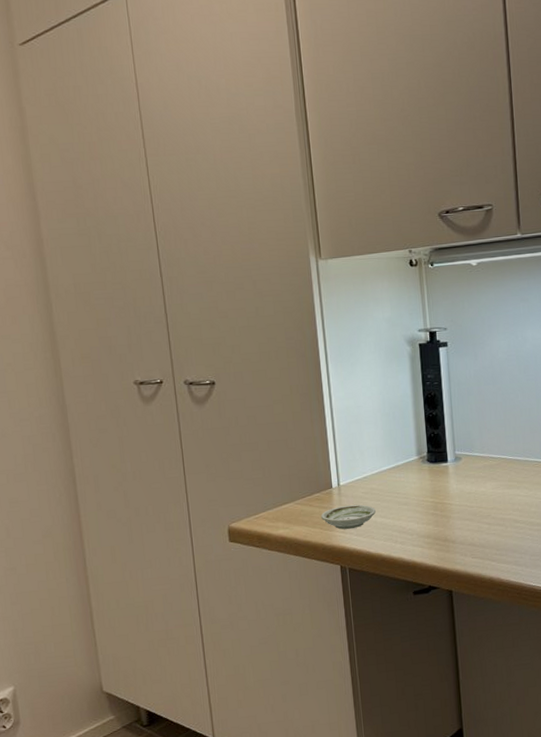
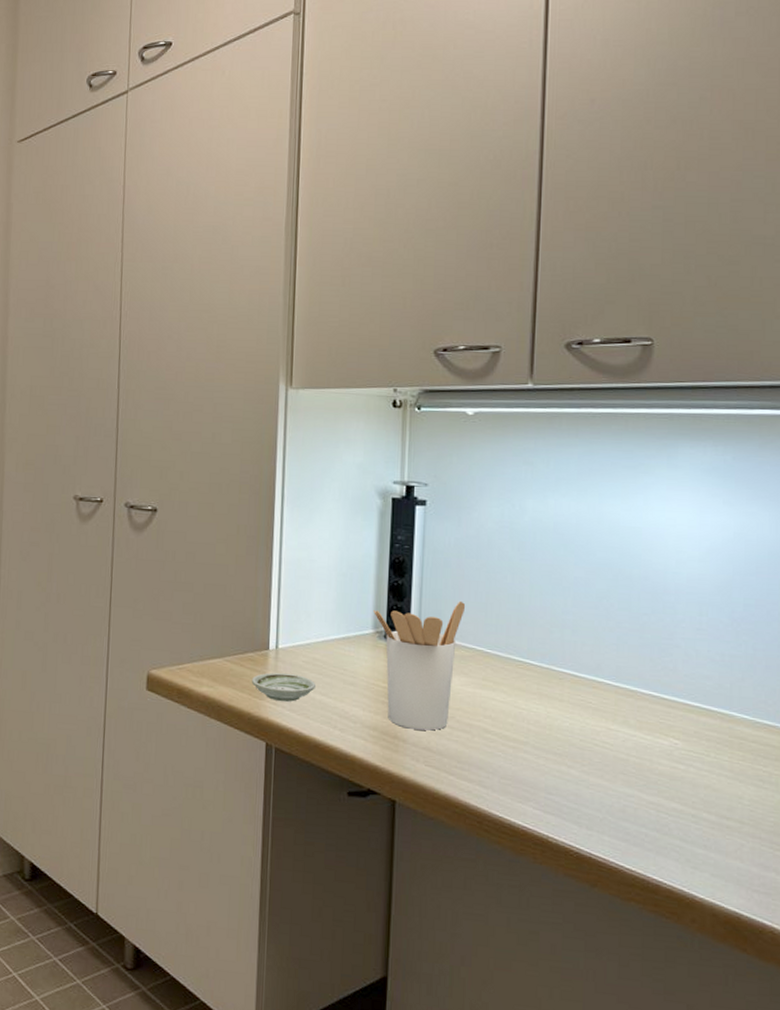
utensil holder: none [416,421,489,531] -> present [374,600,466,731]

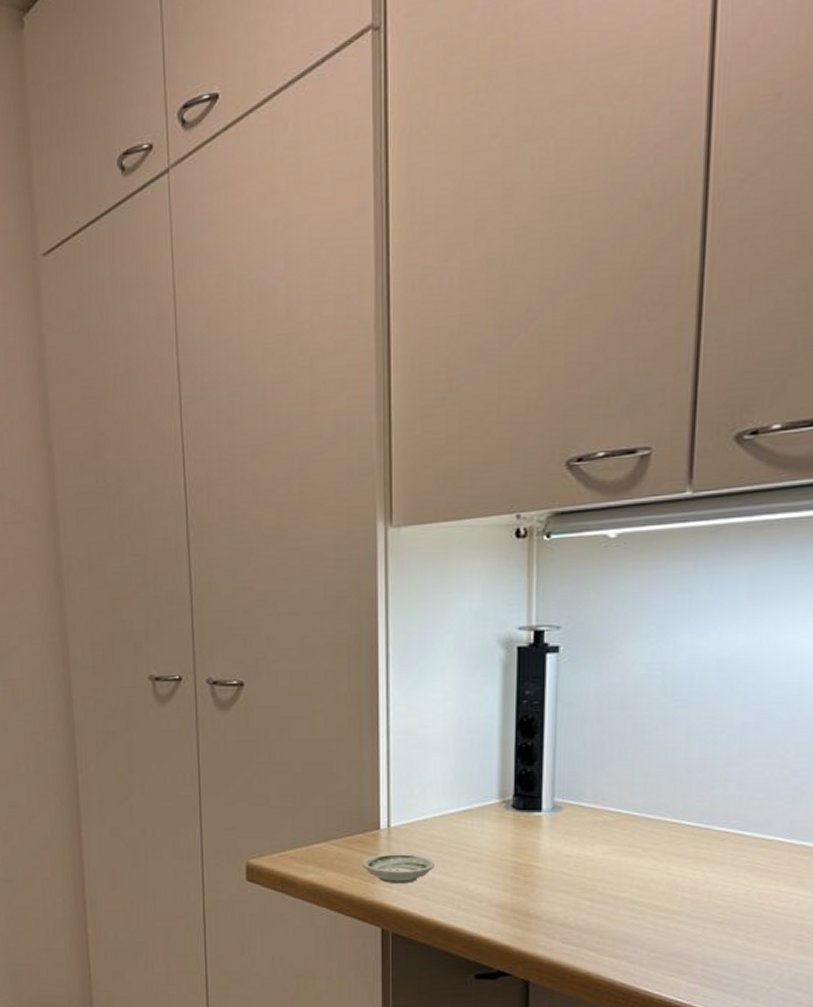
utensil holder: present [374,600,466,731] -> none [499,759,608,905]

